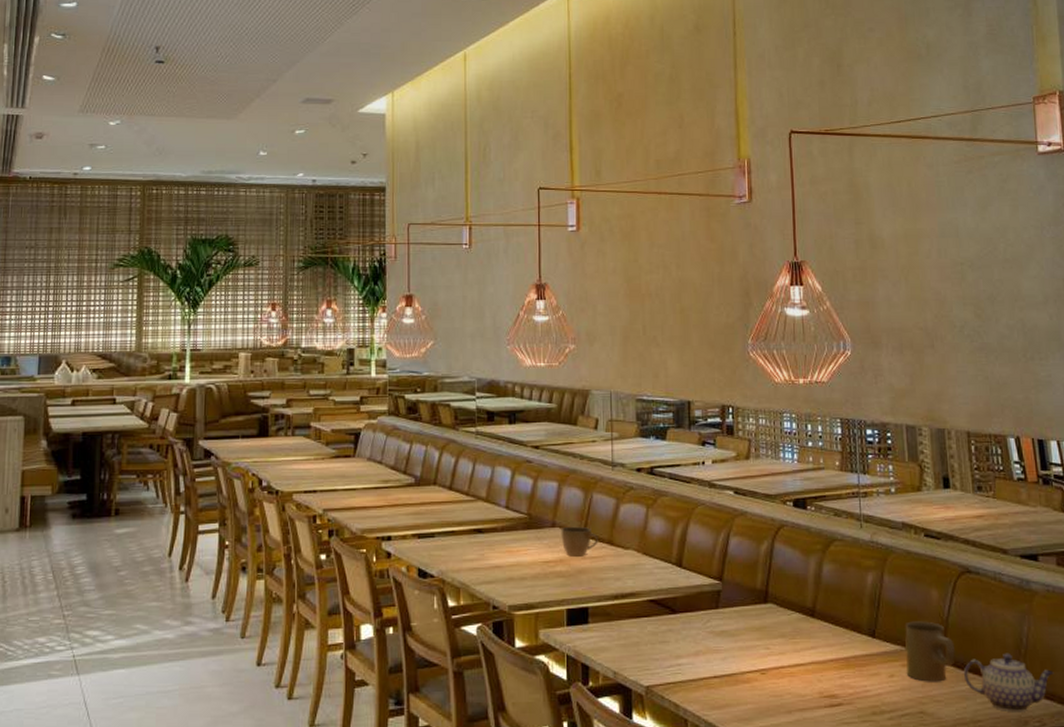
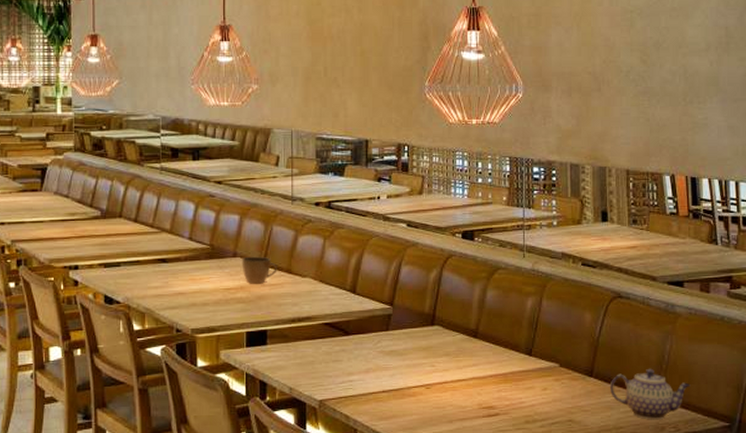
cup: present [905,621,955,682] -> none [559,341,603,394]

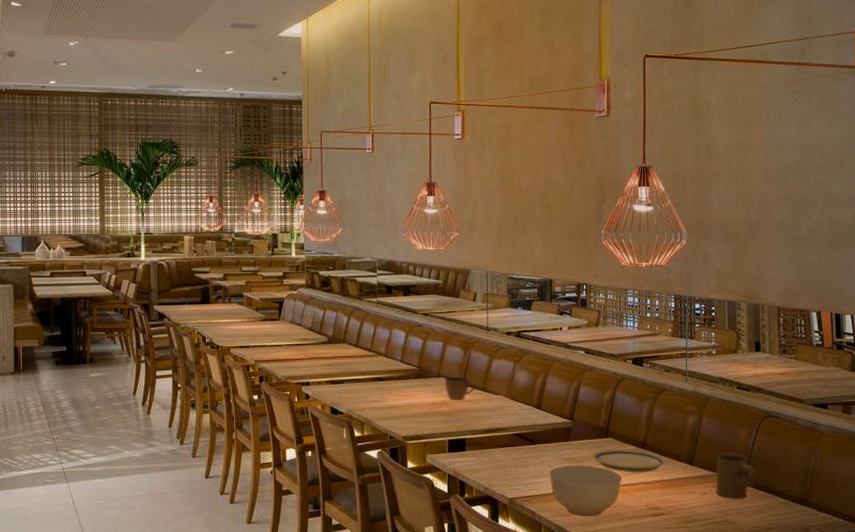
bowl: none [366,359,450,420] -> present [549,465,622,516]
plate: none [416,338,501,366] -> present [593,448,666,472]
cup: none [559,341,603,394] -> present [716,453,755,499]
teapot: present [609,368,691,419] -> none [760,478,833,522]

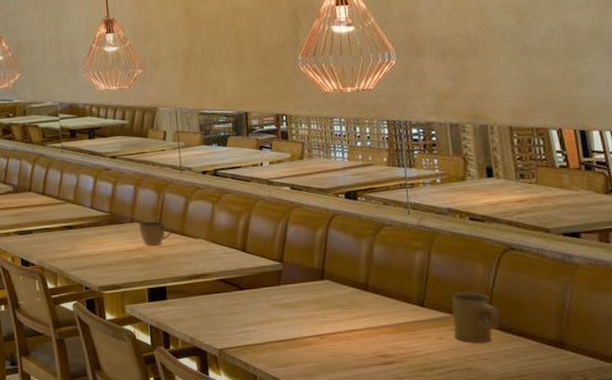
bowl: present [549,465,622,516] -> none [261,311,344,367]
plate: present [593,448,666,472] -> none [308,291,393,317]

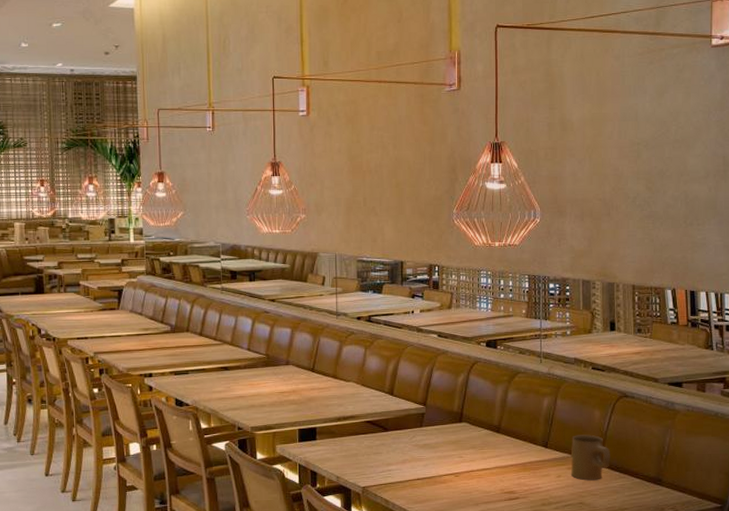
cup: present [139,221,172,247] -> none [293,364,325,389]

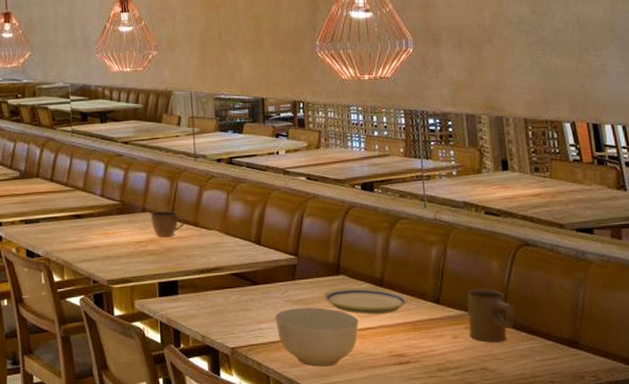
cup: none [293,364,325,389] -> present [150,210,185,238]
bowl: none [403,451,476,503] -> present [275,307,359,367]
plate: none [447,433,521,457] -> present [323,287,408,314]

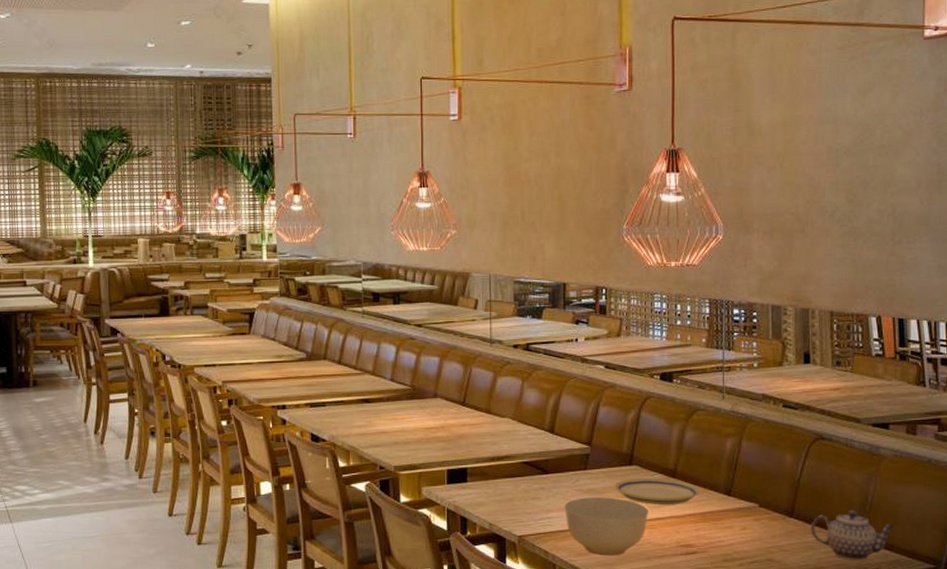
cup: present [150,210,185,238] -> none [442,397,477,425]
cup: present [467,289,515,342] -> none [758,481,804,534]
teapot: none [522,316,609,368] -> present [810,509,895,560]

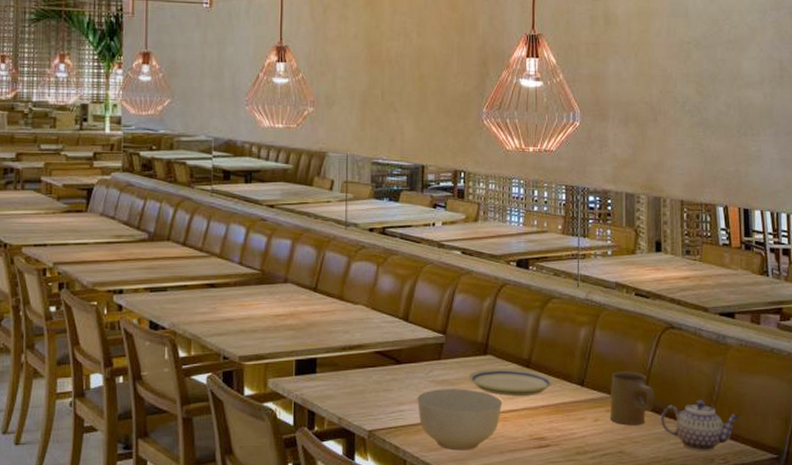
cup: none [758,481,804,534] -> present [610,371,655,426]

